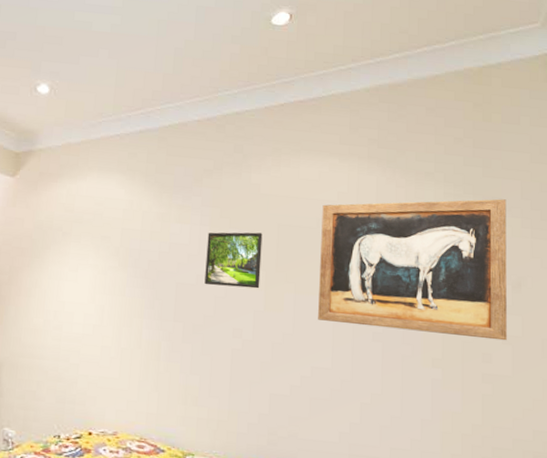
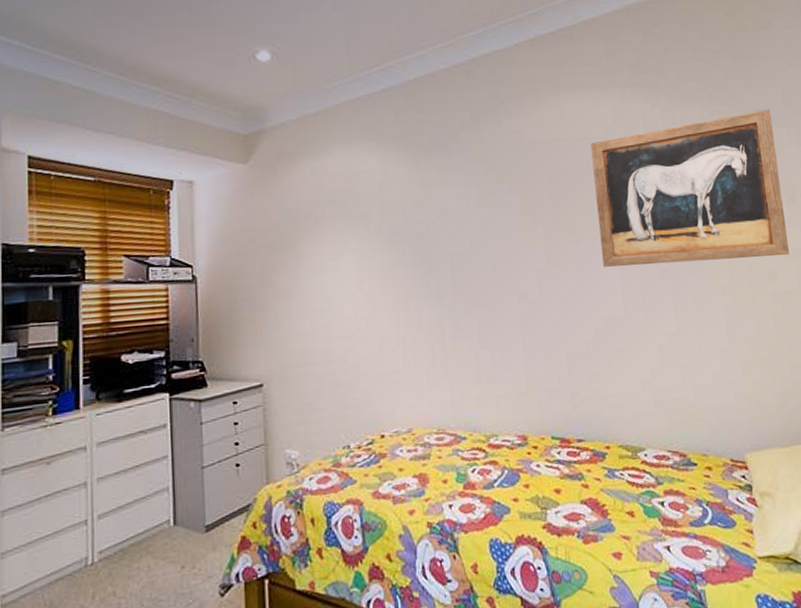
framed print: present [204,232,263,289] -> none [475,184,539,250]

